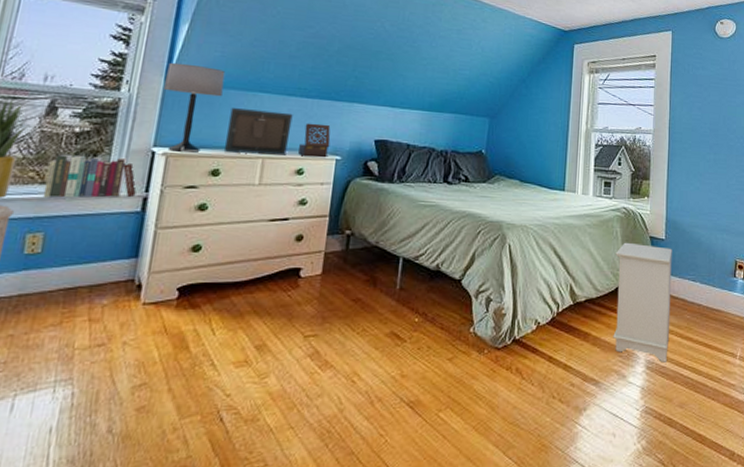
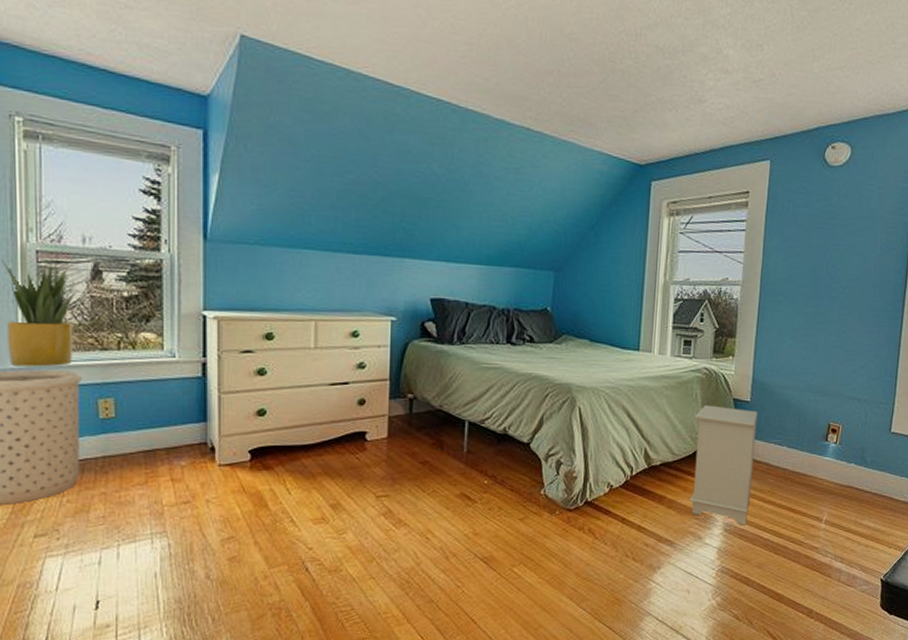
books: present [42,153,137,199] -> none [105,319,194,365]
table lamp: present [164,62,226,153] -> none [204,218,265,316]
picture frame: present [223,107,293,155] -> none [274,266,341,317]
jewelry box: present [298,123,331,158] -> none [352,281,384,319]

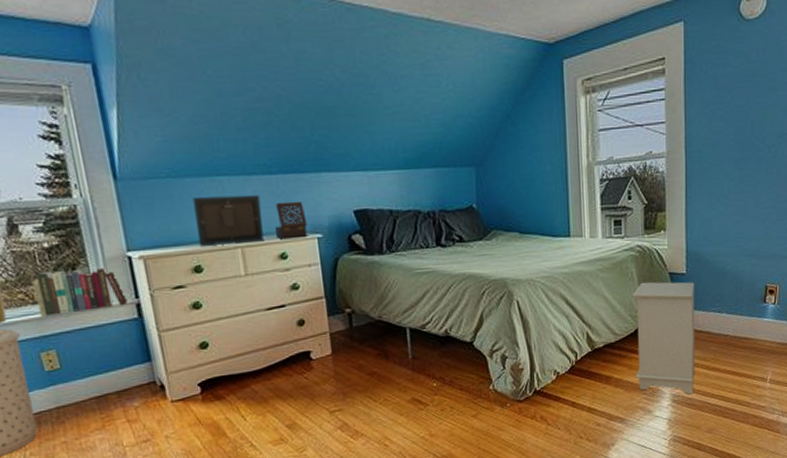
books: none [105,319,194,365] -> present [32,266,128,318]
picture frame: none [274,266,341,317] -> present [193,194,264,246]
jewelry box: none [352,281,384,319] -> present [275,201,308,240]

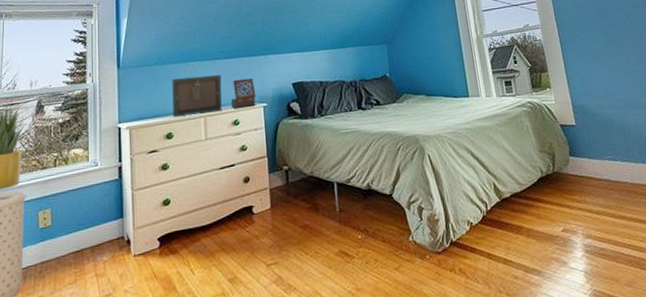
books: present [32,266,128,318] -> none [45,136,112,181]
nightstand: present [632,281,695,395] -> none [530,132,605,244]

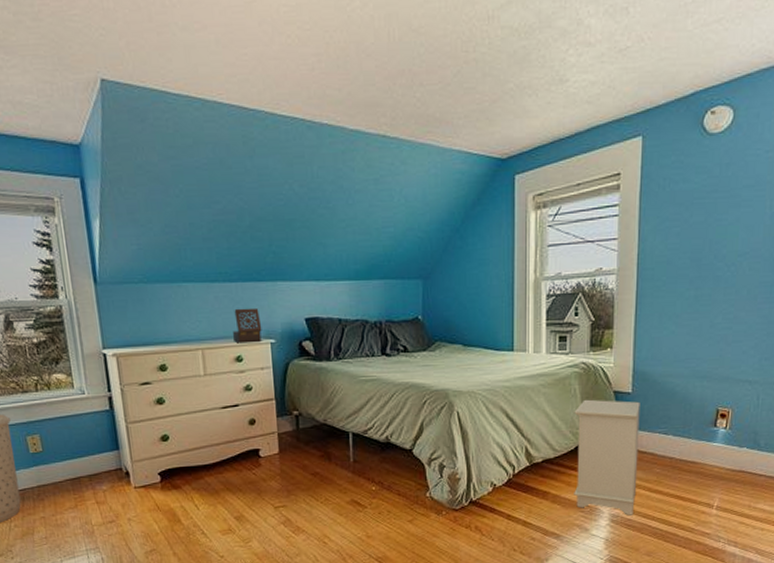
picture frame: present [172,74,222,117] -> none [161,300,222,347]
nightstand: none [530,132,605,244] -> present [574,399,640,515]

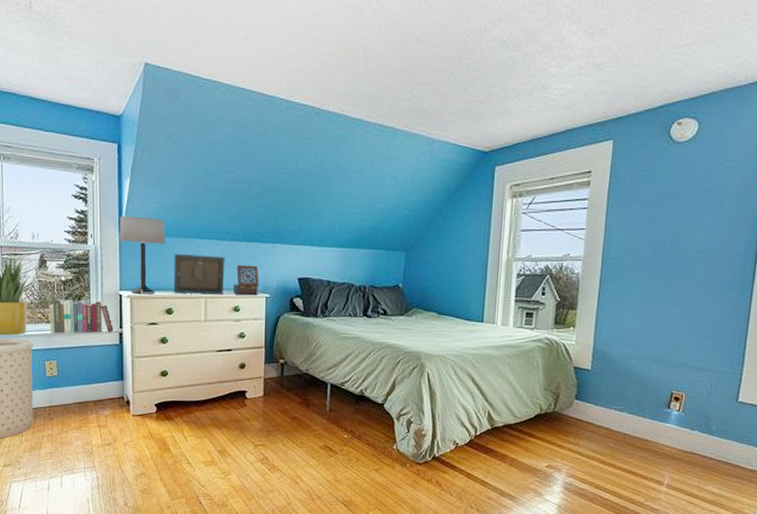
books: none [22,362,101,405] -> present [49,298,114,334]
table lamp: none [92,262,150,351] -> present [119,215,165,295]
picture frame: none [161,300,222,347] -> present [173,253,225,295]
nightstand: present [574,399,640,515] -> none [530,372,598,485]

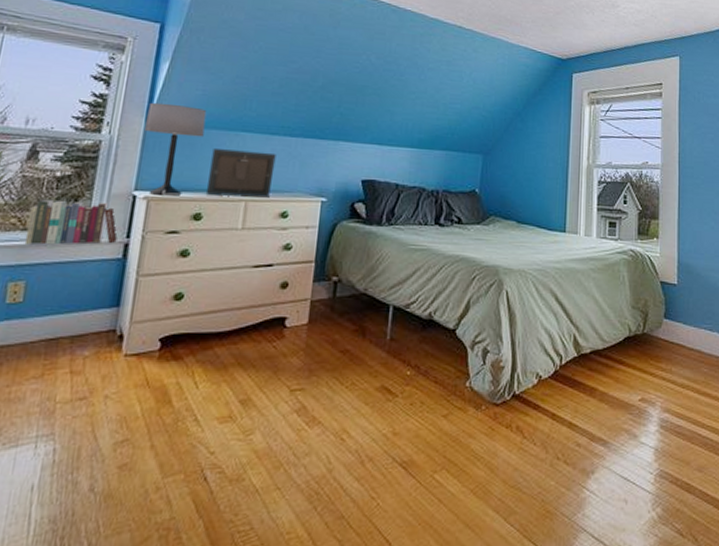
jewelry box: present [234,264,259,296] -> none [282,163,316,200]

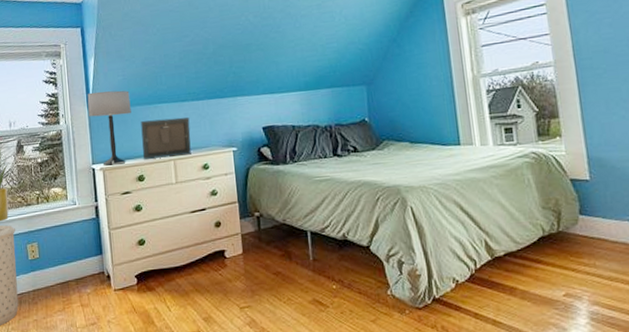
books: present [24,199,118,246] -> none [28,176,89,217]

